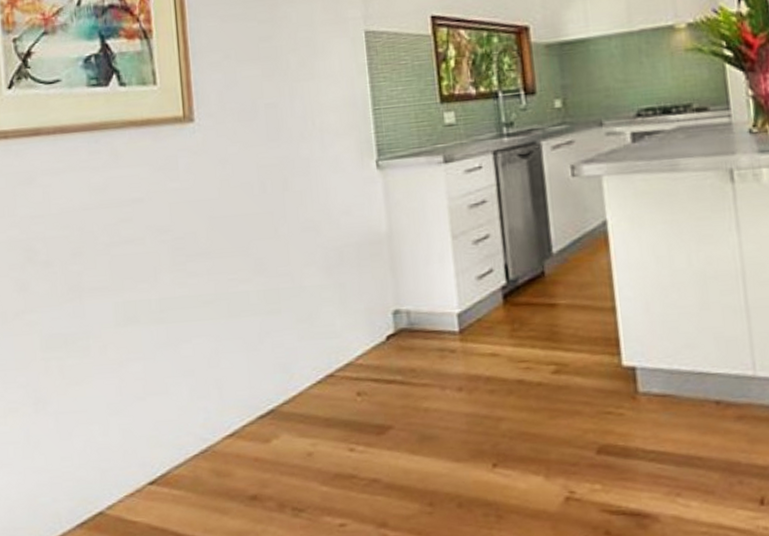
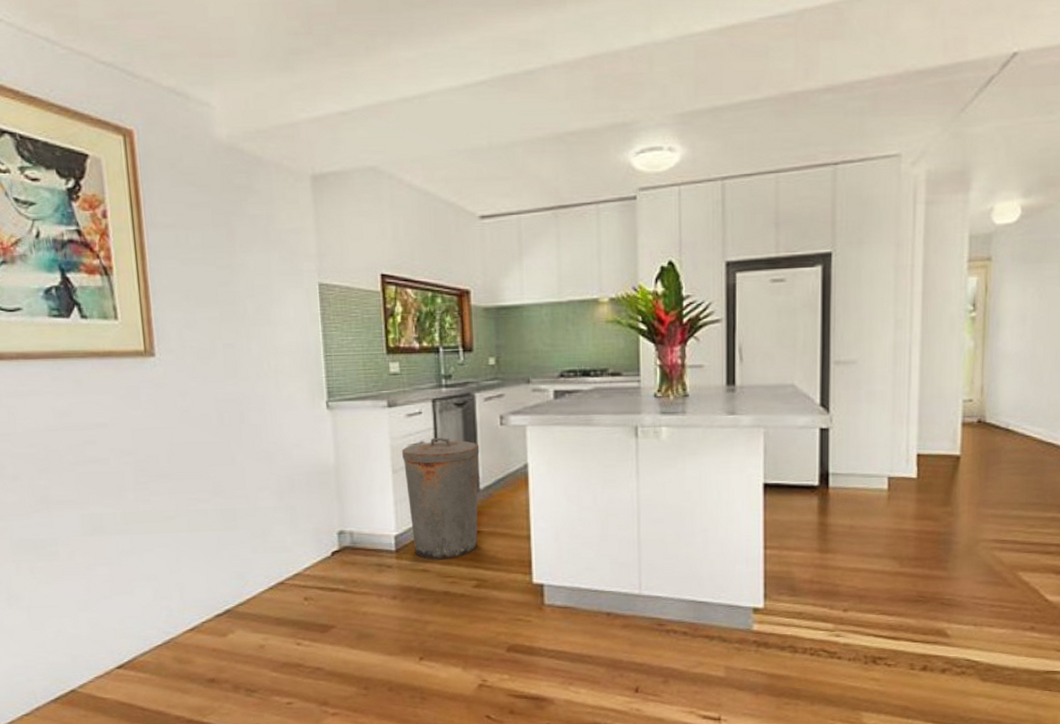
trash can: none [462,195,554,342] -> present [402,438,480,560]

